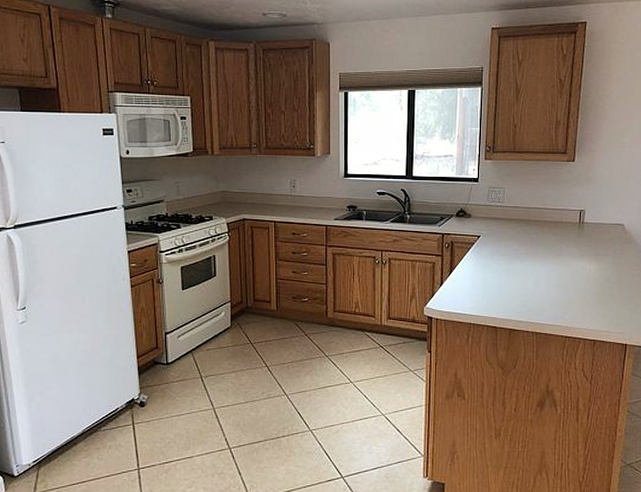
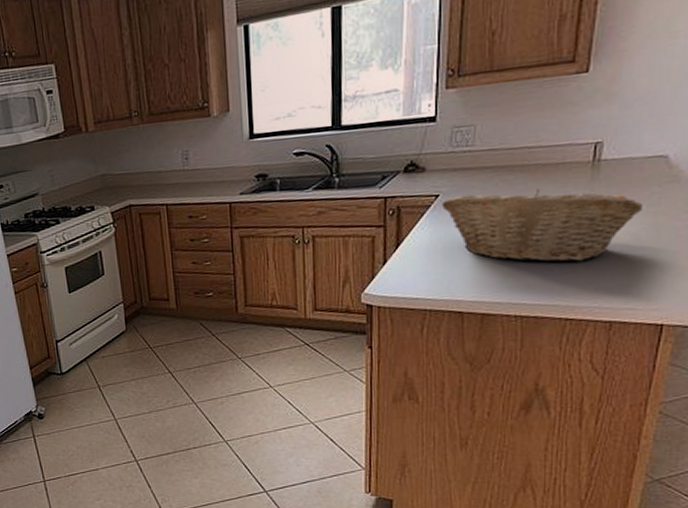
fruit basket: none [482,238,611,294] -> present [442,188,644,263]

